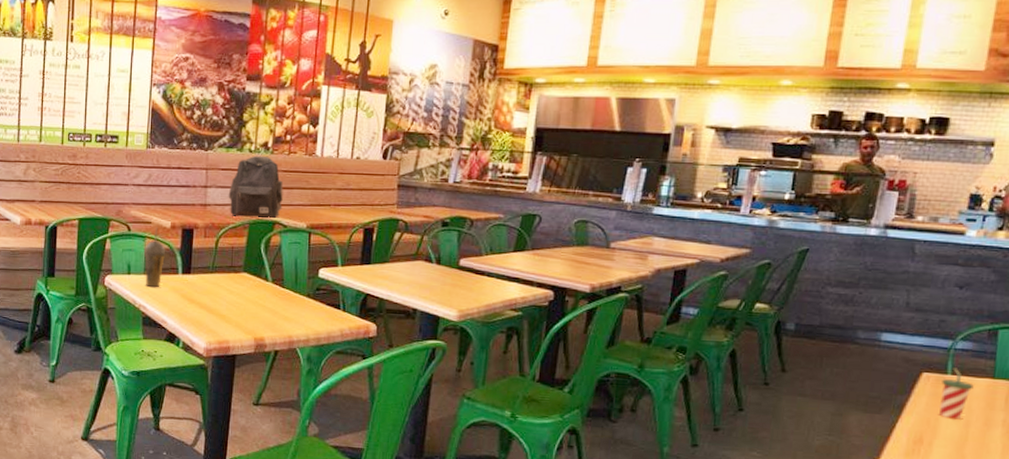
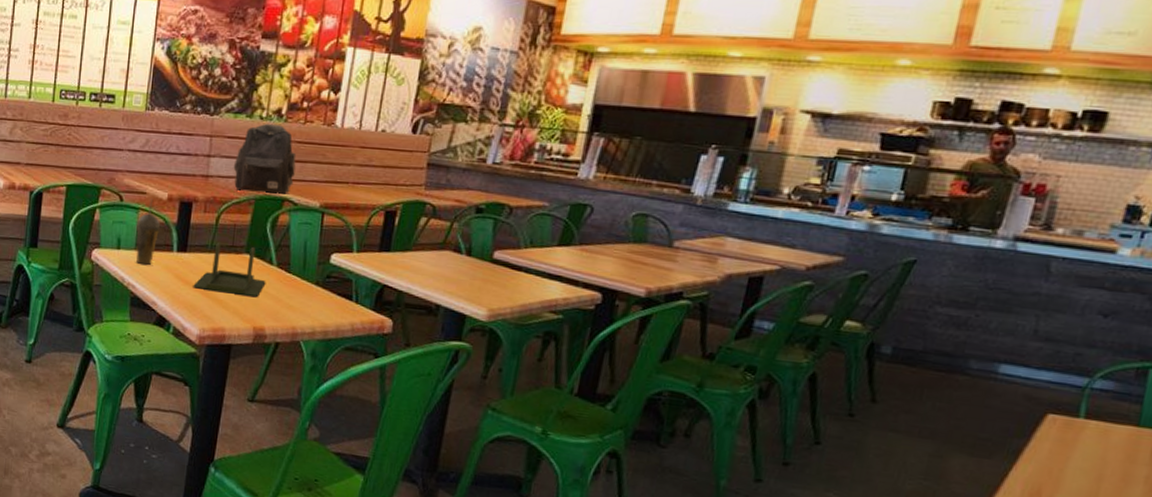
napkin holder: none [198,263,263,311] -> present [193,242,266,298]
beverage cup: present [939,366,974,421] -> none [1064,408,1112,473]

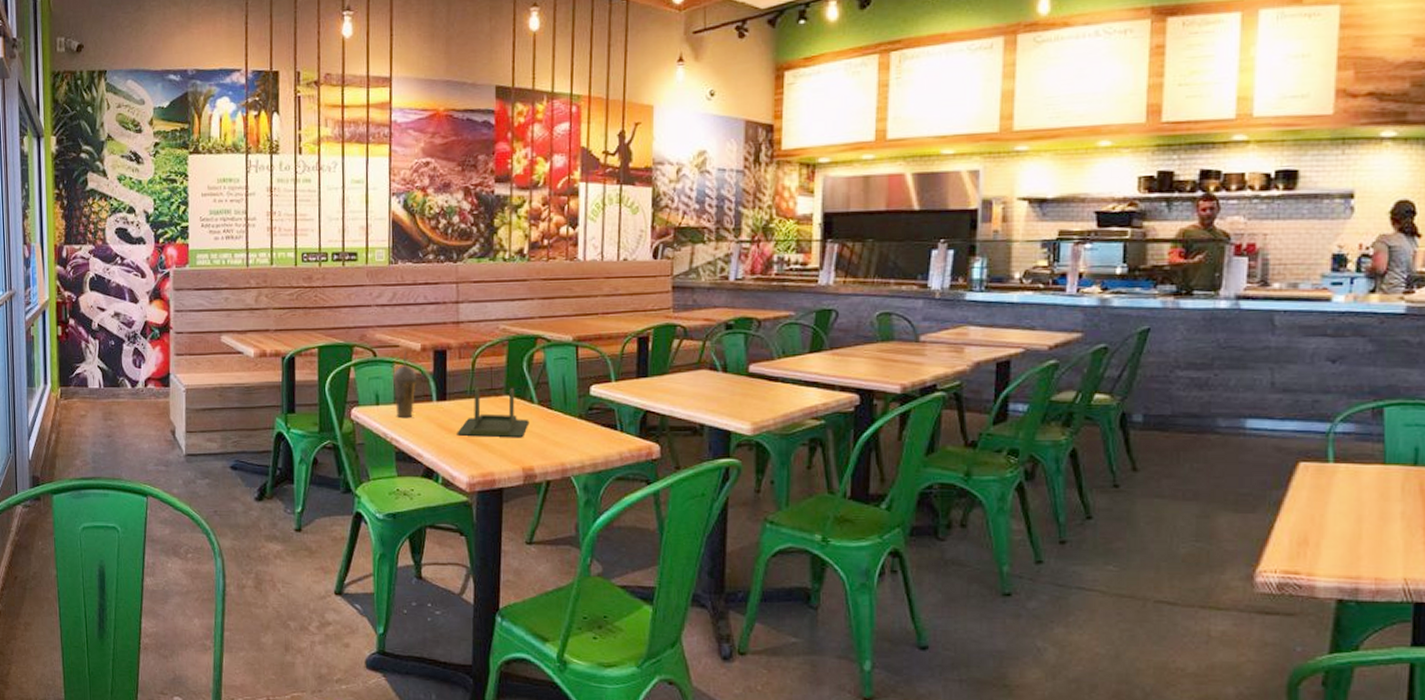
backpack: present [233,123,297,196] -> none [482,264,544,333]

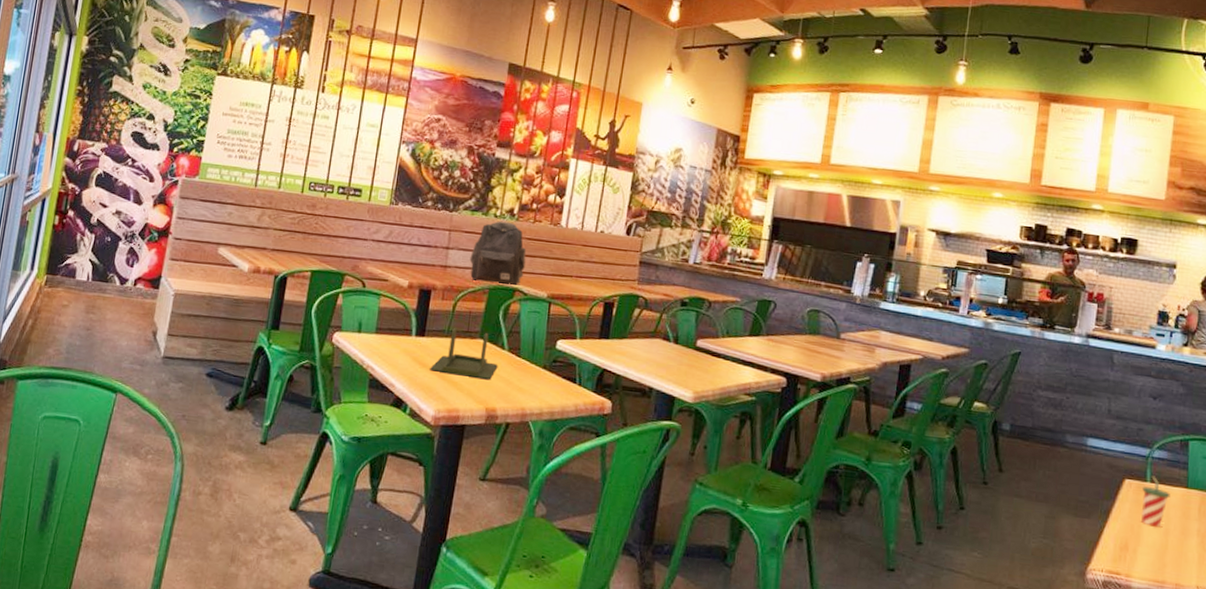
beverage cup: present [392,350,418,417] -> none [376,285,401,348]
backpack: none [482,264,544,333] -> present [469,220,527,286]
beverage cup: none [1323,452,1362,516] -> present [1141,474,1170,528]

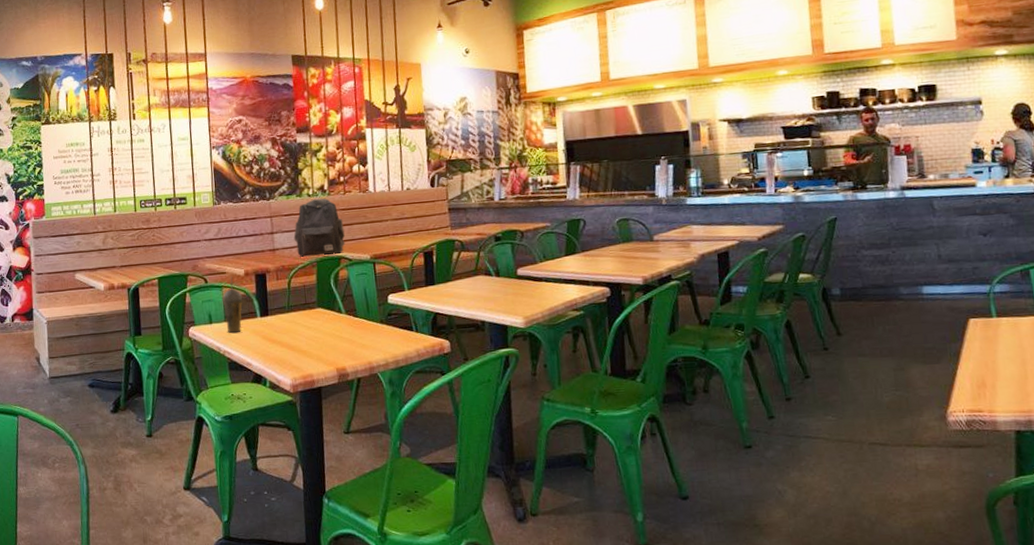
beverage cup: none [376,285,401,348] -> present [222,276,243,333]
napkin holder: present [430,327,498,380] -> none [279,302,340,345]
beverage cup: present [1141,474,1170,528] -> none [989,309,1020,361]

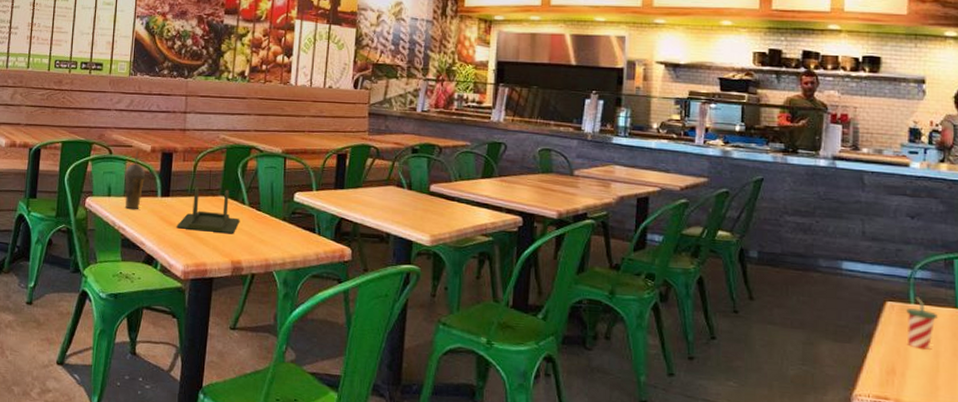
napkin holder: none [279,302,340,345] -> present [176,186,240,234]
backpack: present [293,198,345,257] -> none [206,83,260,144]
beverage cup: none [989,309,1020,361] -> present [906,295,938,351]

